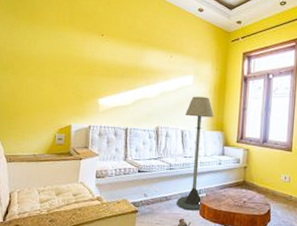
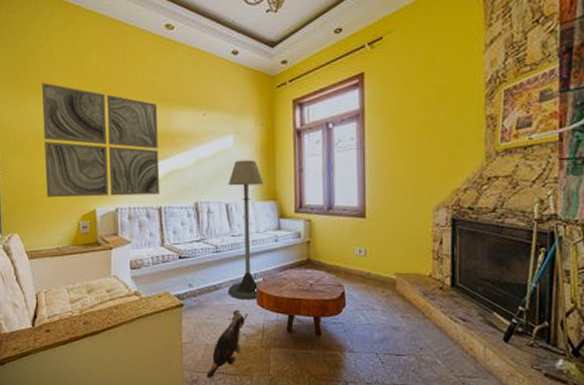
wall art: none [29,14,133,117] -> present [42,82,160,198]

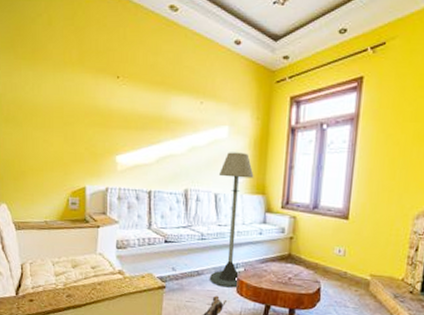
wall art: present [42,82,160,198] -> none [37,52,155,178]

